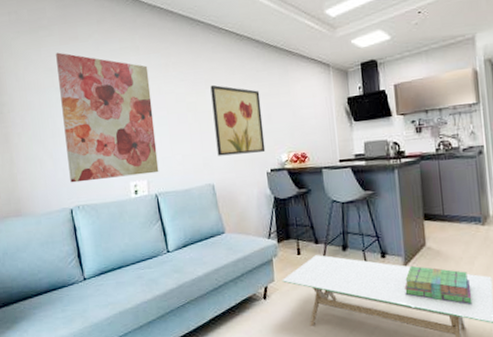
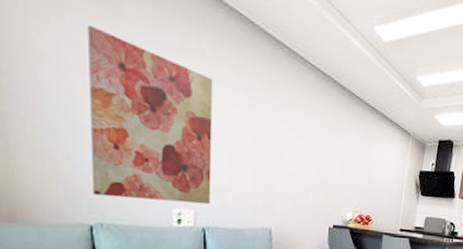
wall art: present [210,84,266,156] -> none [280,122,337,206]

